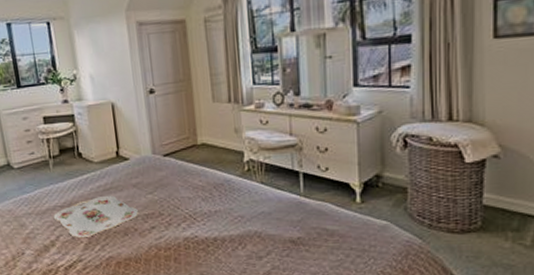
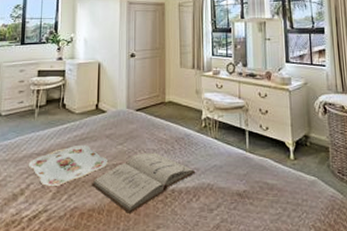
book: none [124,200,240,262] -> present [92,152,196,213]

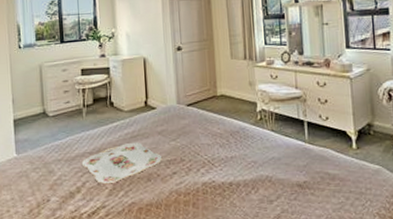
book: present [92,152,196,213] -> none [147,147,254,207]

